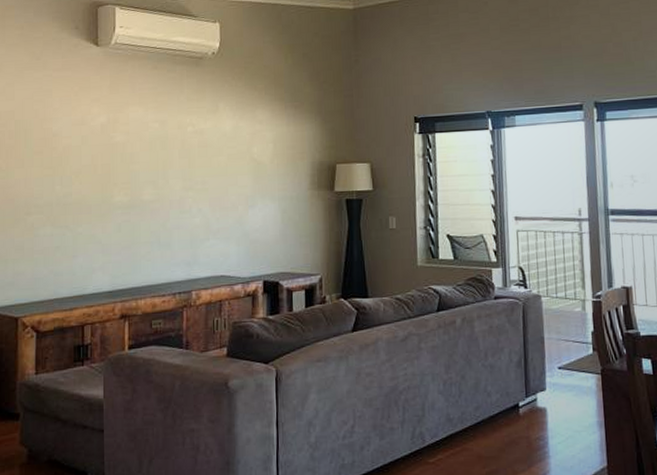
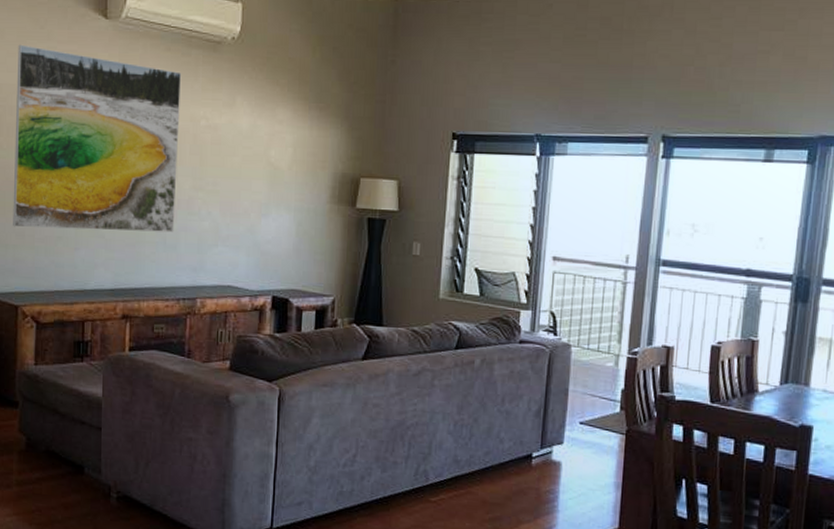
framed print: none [12,75,169,242] -> present [13,44,182,233]

